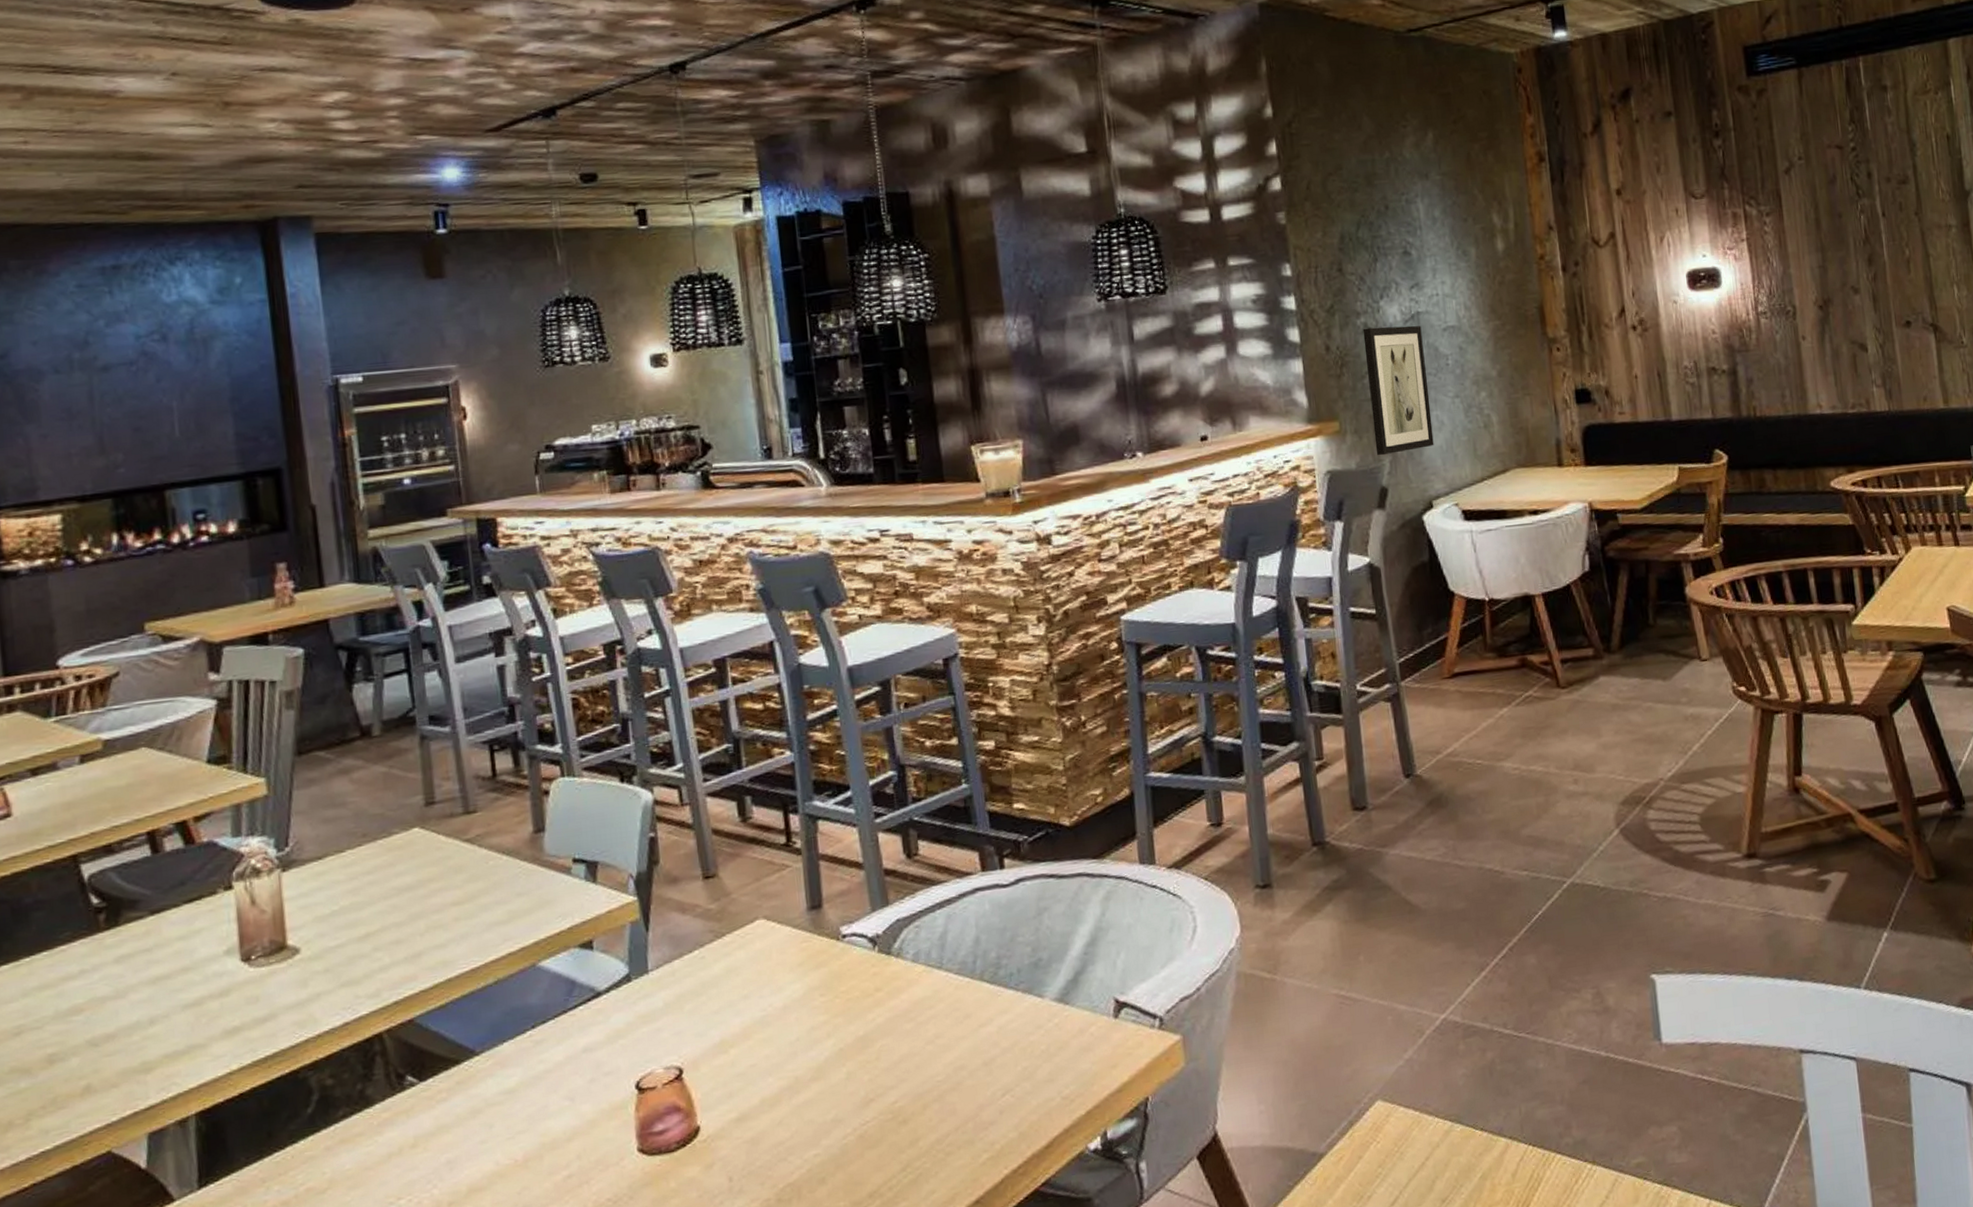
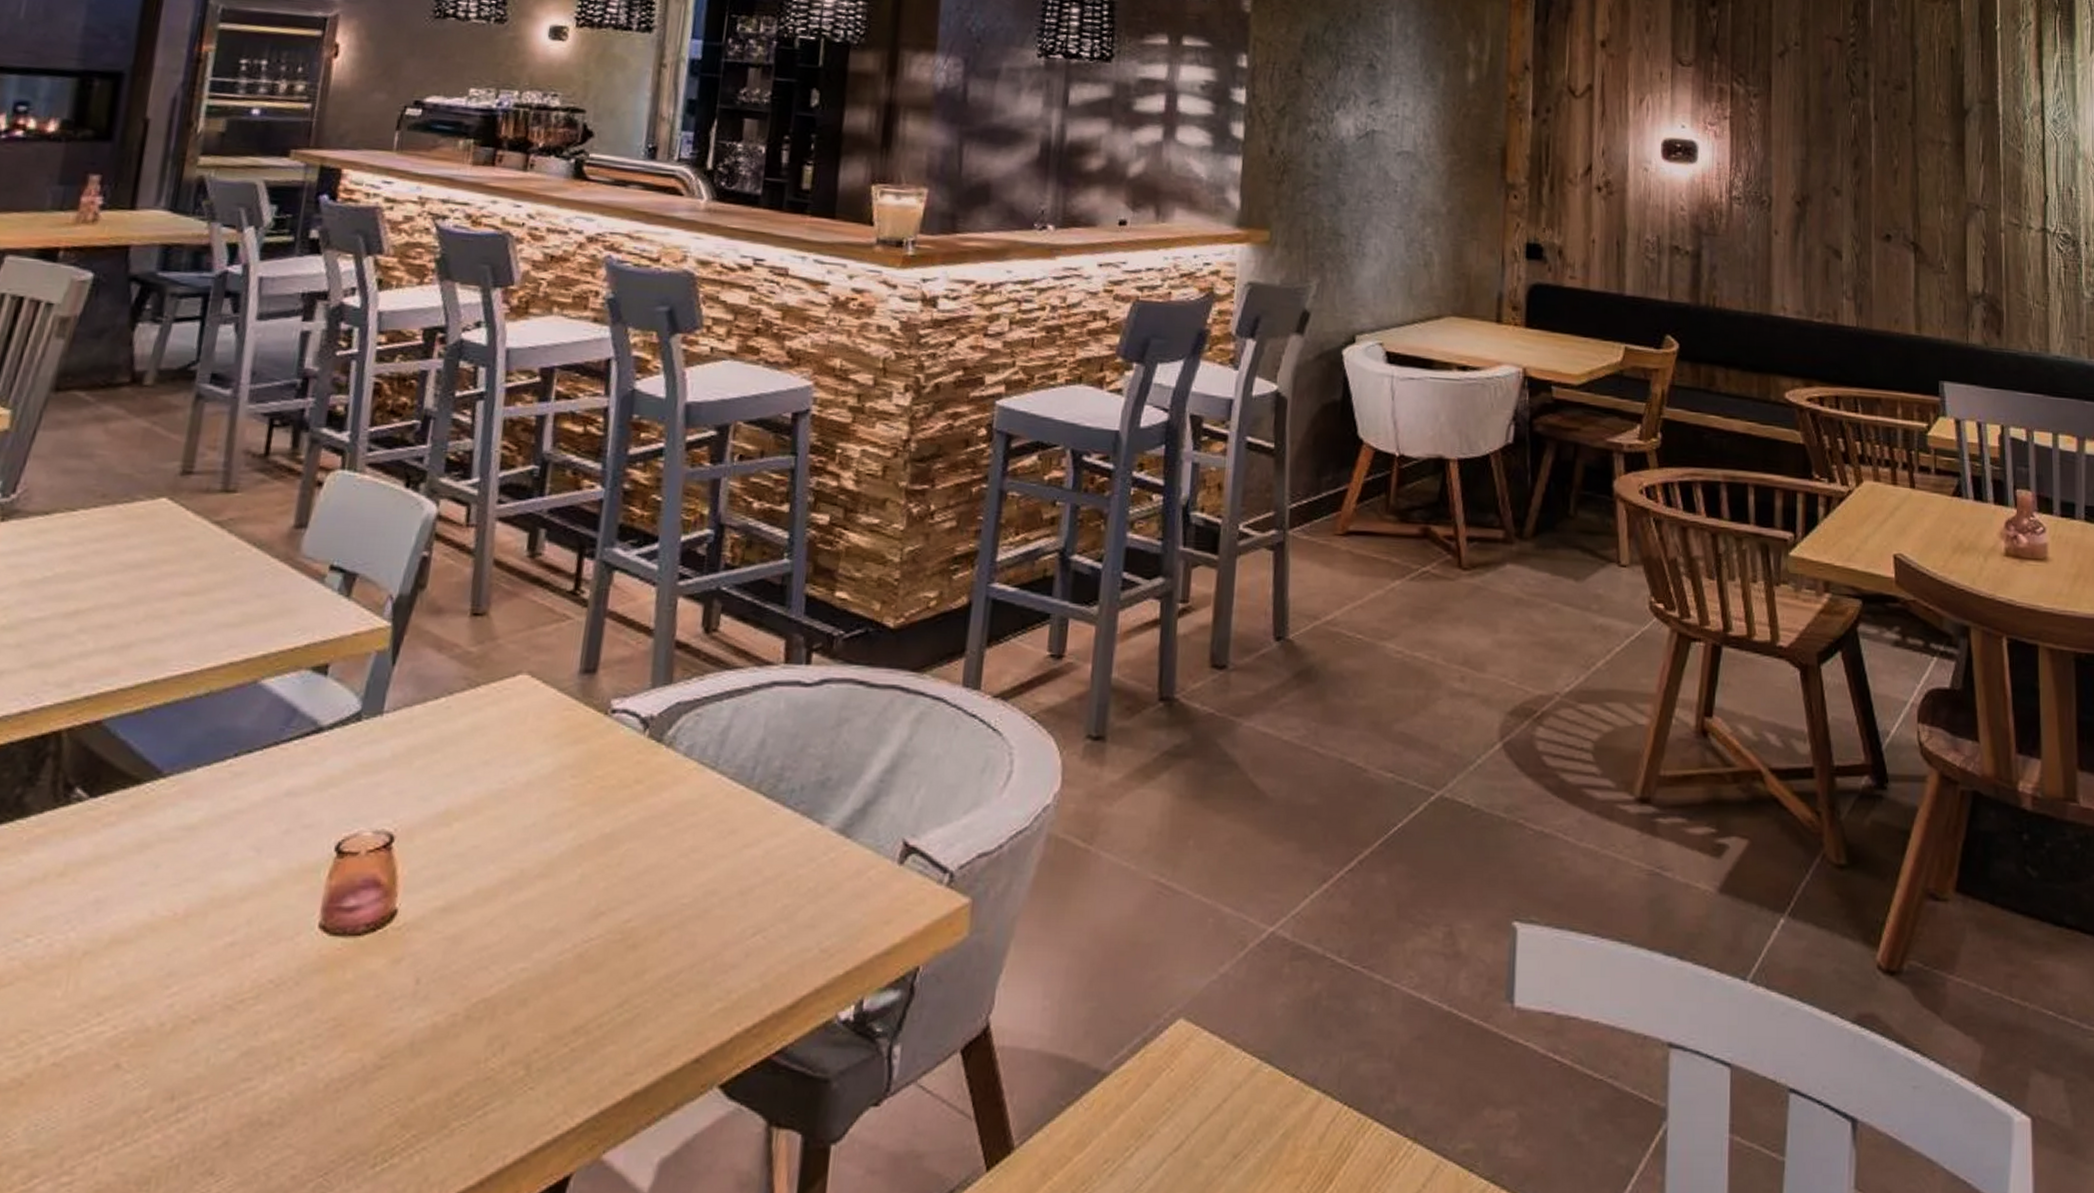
wall art: present [1363,325,1434,455] -> none [1304,137,1375,277]

